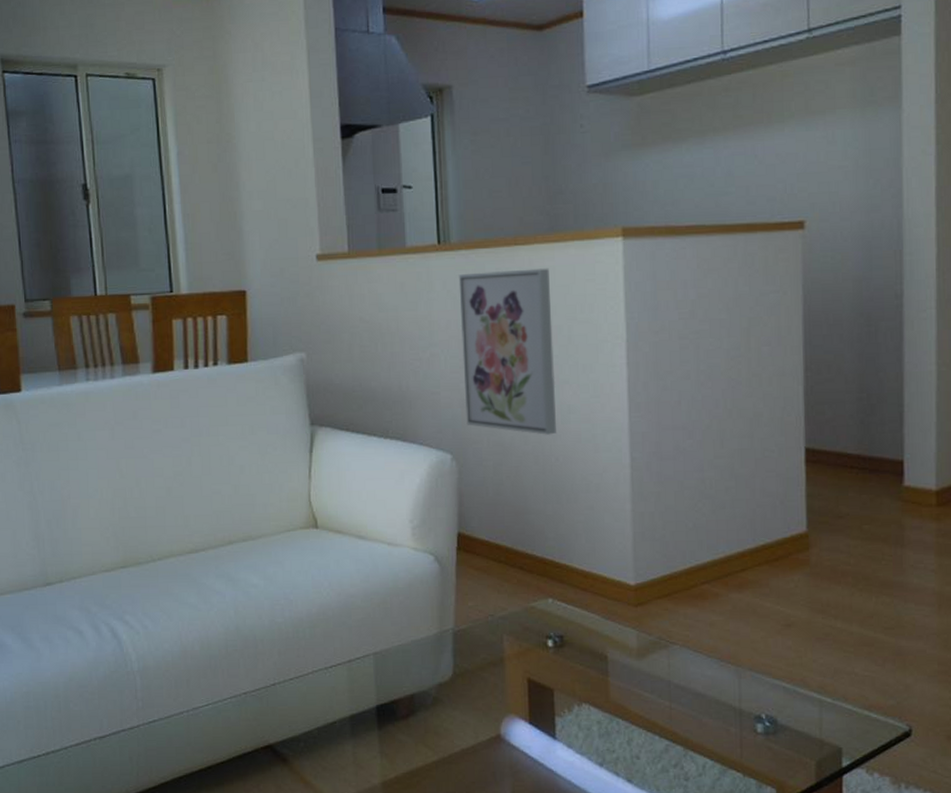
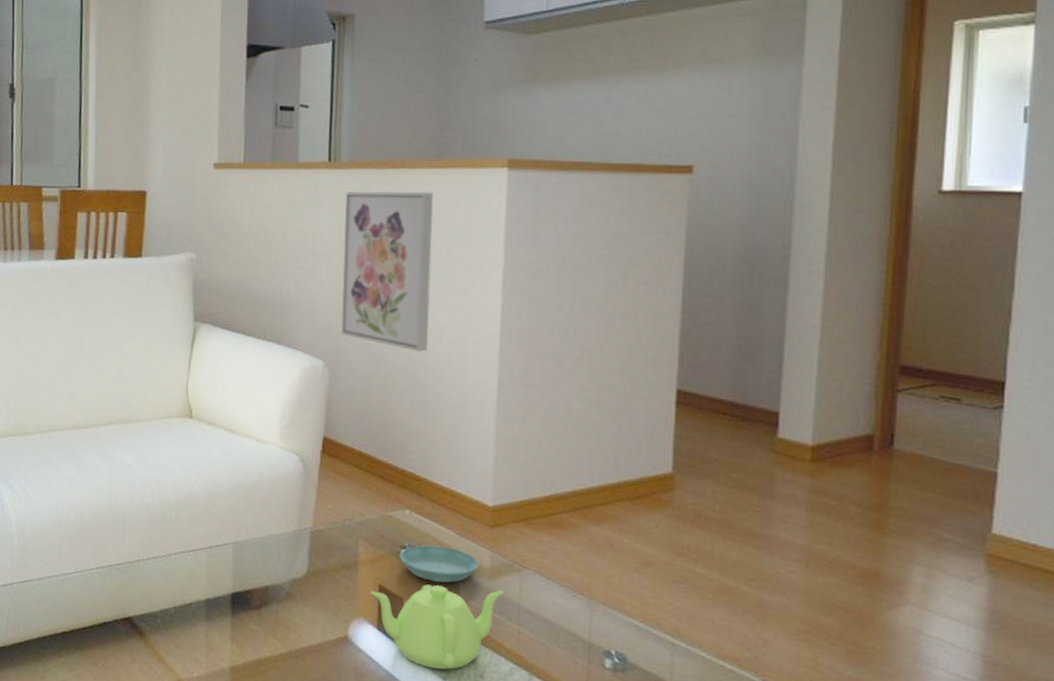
teapot: none [520,668,654,756] -> present [370,584,505,670]
saucer: none [545,631,627,669] -> present [399,545,480,583]

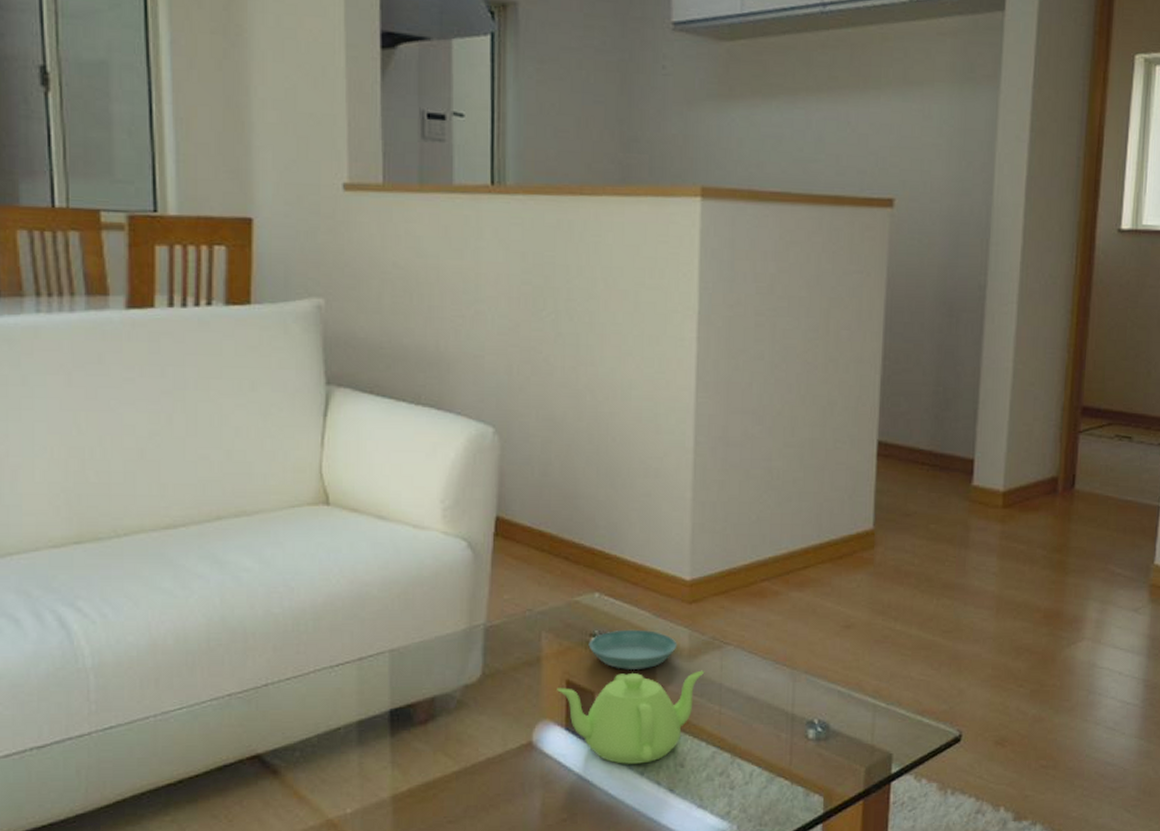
wall art: present [341,191,433,352] -> none [512,222,618,412]

